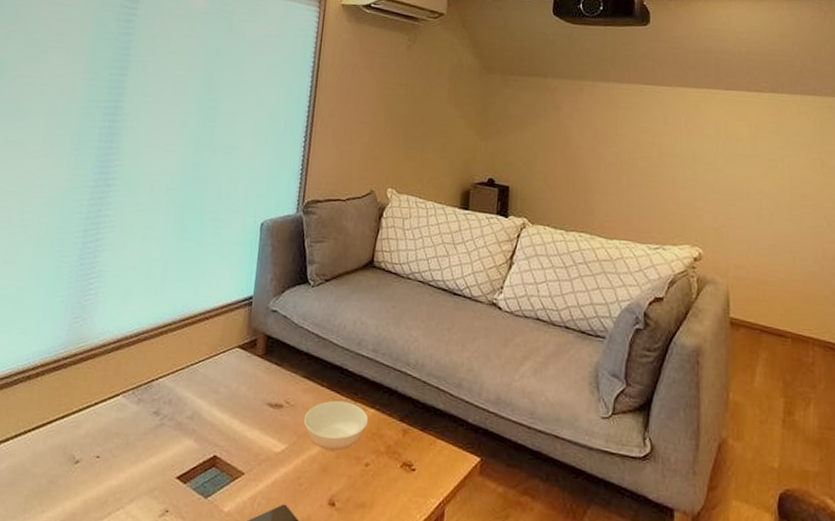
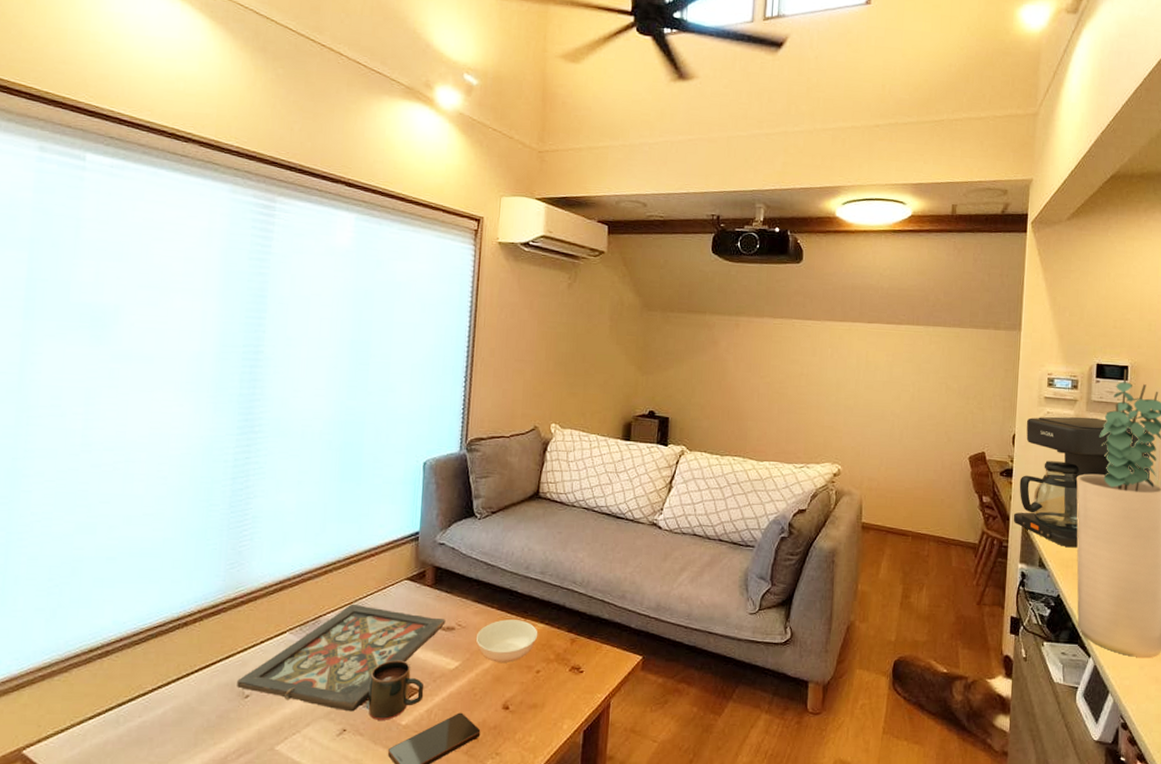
decorative tray: none [69,369,274,491] -> present [237,603,446,712]
mug: none [191,436,249,505] -> present [368,660,424,720]

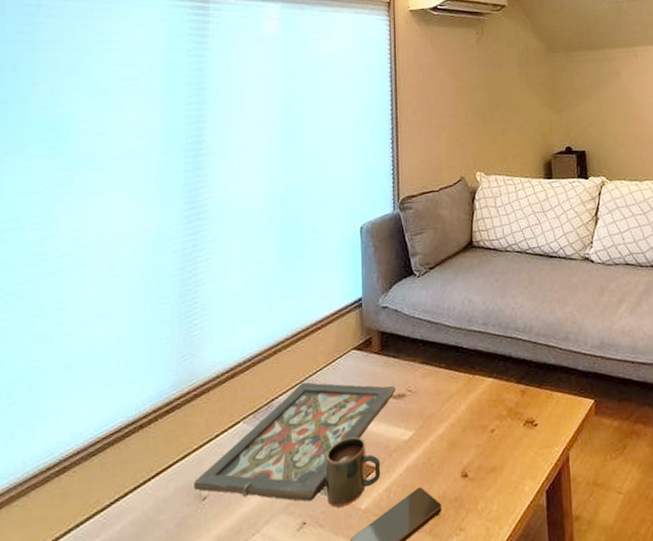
bowl: present [475,619,538,663] -> none [427,377,488,426]

